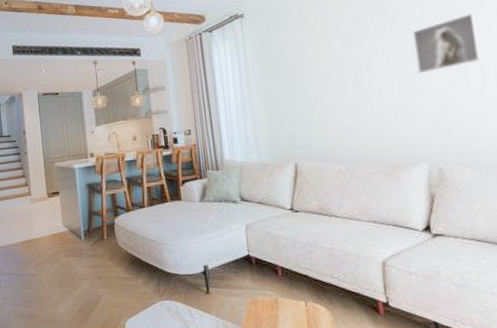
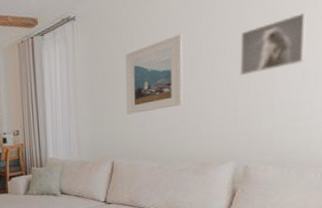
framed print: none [298,32,364,113] -> present [125,33,183,114]

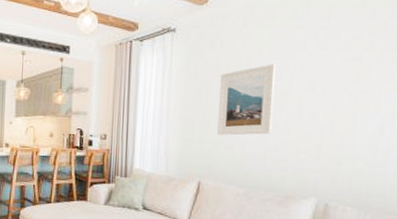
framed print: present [240,12,309,75] -> none [325,64,387,114]

